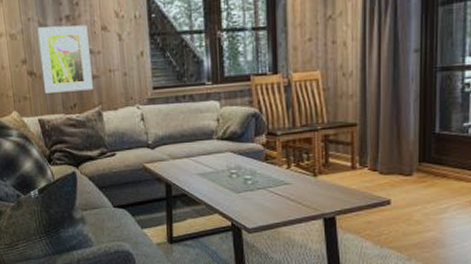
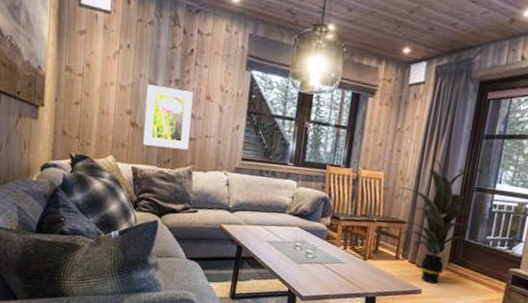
indoor plant: none [341,42,448,191] -> present [398,158,485,284]

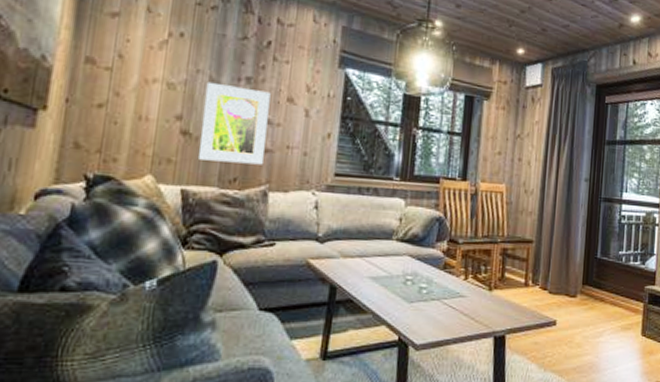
indoor plant: present [398,158,485,284] -> none [522,166,610,312]

